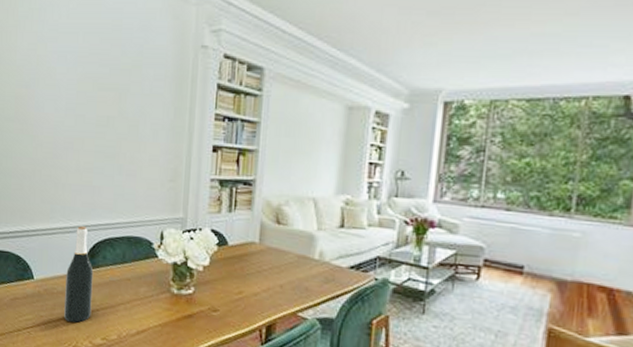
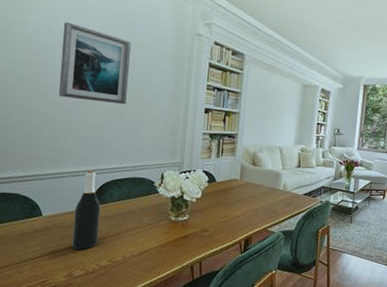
wall art: none [47,46,125,145] -> present [58,22,132,105]

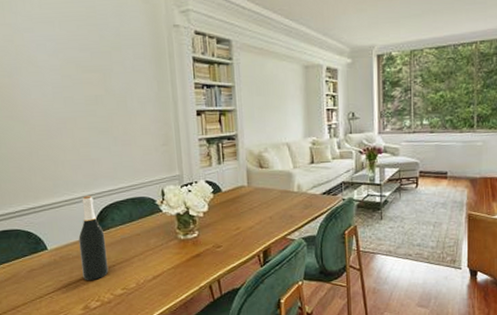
wall art: present [58,22,132,105] -> none [28,35,110,121]

